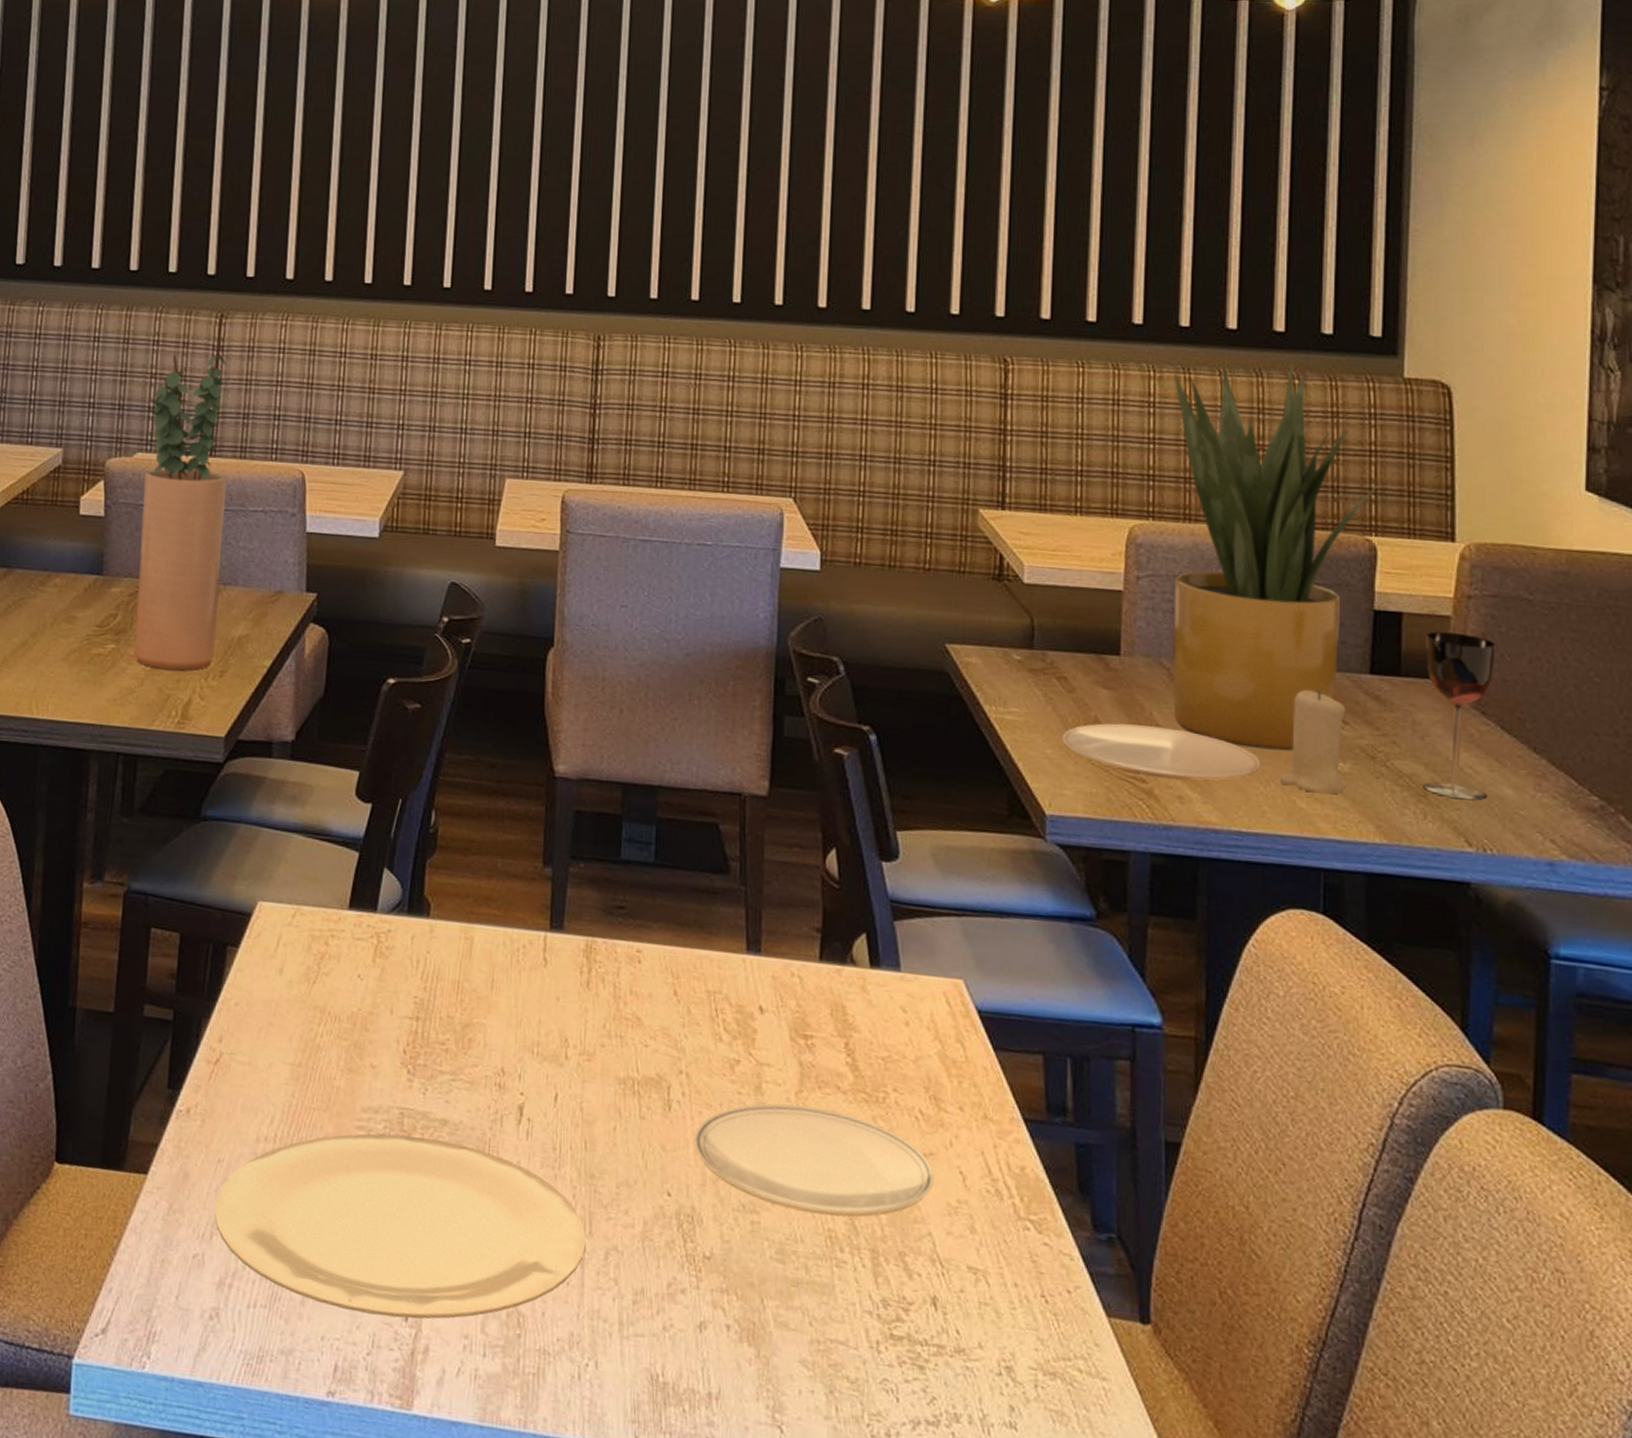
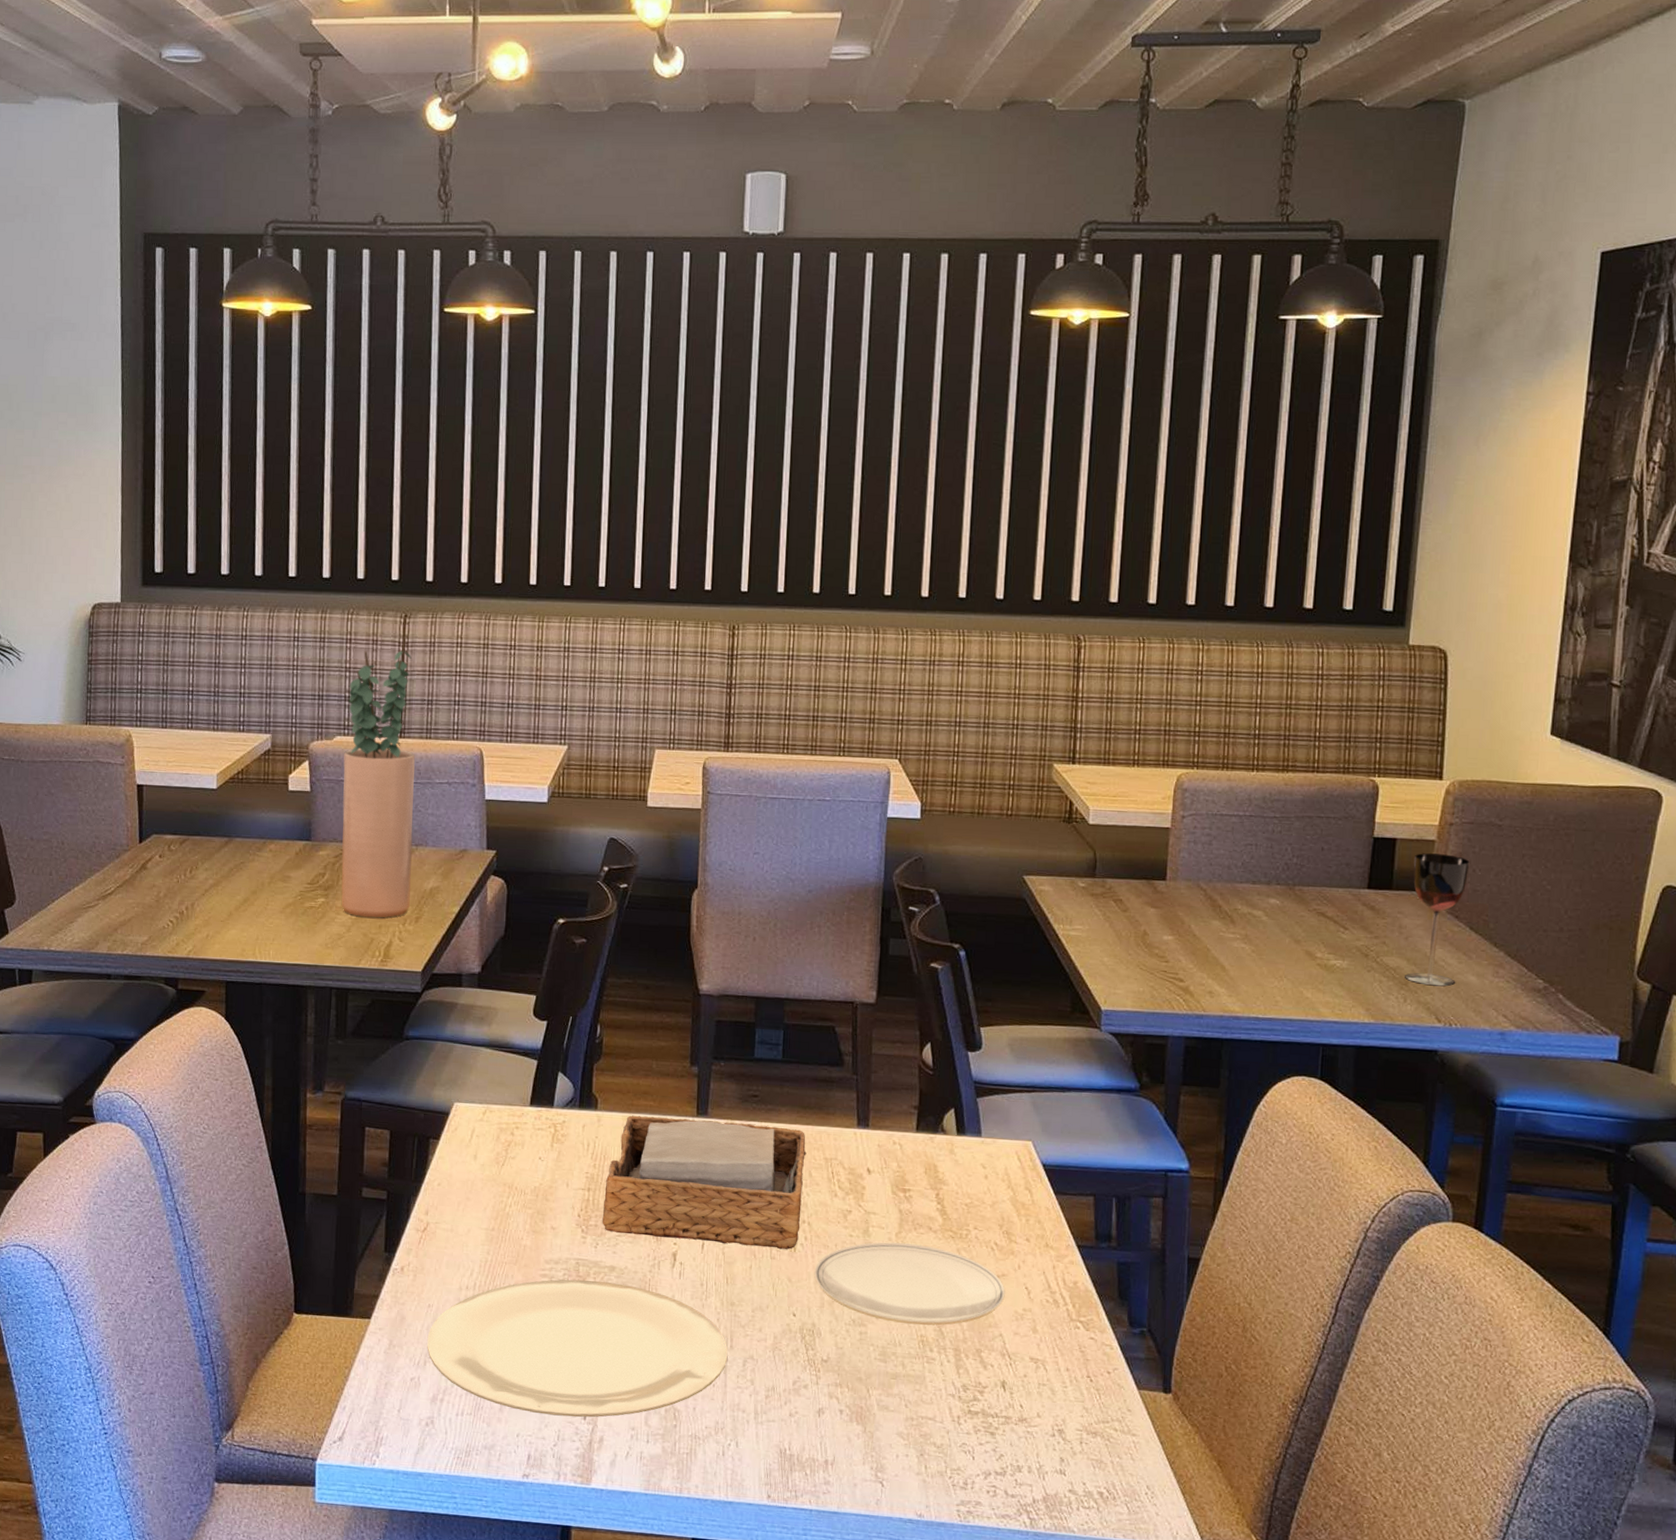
napkin holder: none [432,926,684,1107] -> present [602,1115,807,1249]
plate: present [1062,723,1261,780] -> none [1117,935,1276,978]
planter: present [1172,361,1379,750] -> none [1208,633,1383,951]
candle: present [1279,690,1348,794] -> none [1290,903,1346,985]

